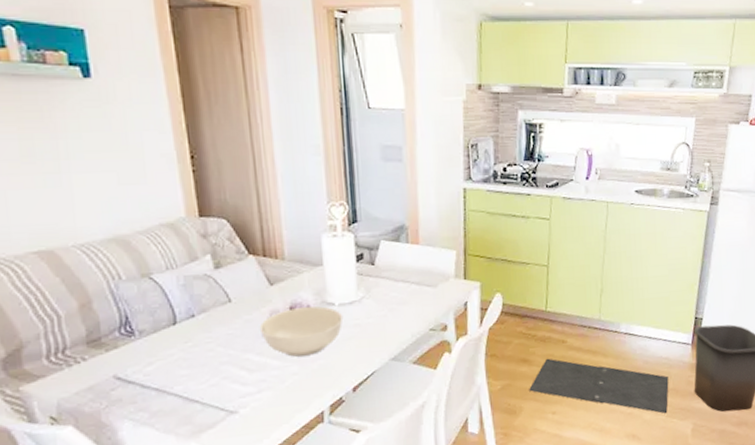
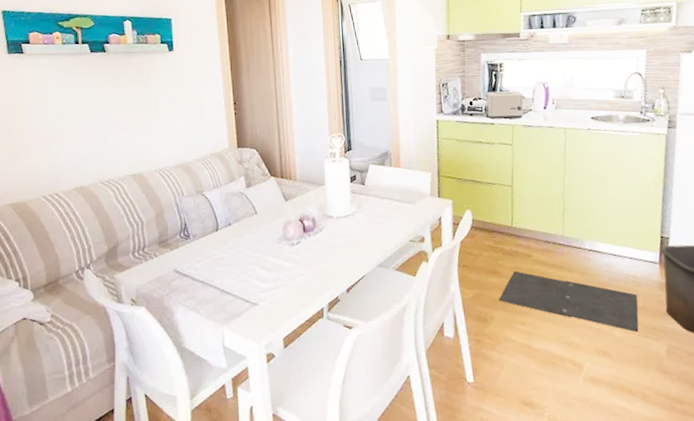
bowl: present [259,306,344,357] -> none [276,219,340,260]
toaster: none [520,156,567,190] -> present [484,91,526,120]

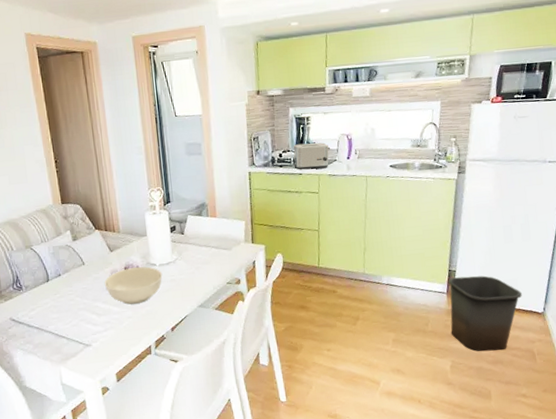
bowl: none [276,219,340,260] -> present [104,266,163,305]
door mat: present [499,270,639,333] -> none [307,305,428,353]

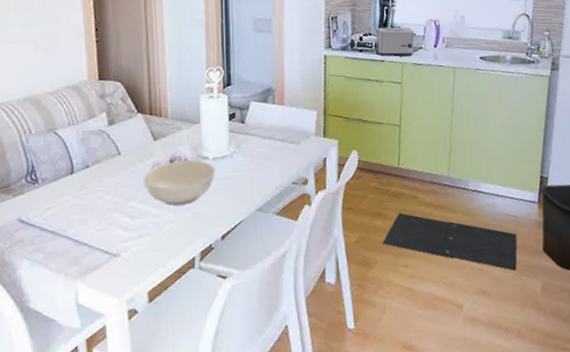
door mat: none [307,305,428,353] -> present [383,212,517,271]

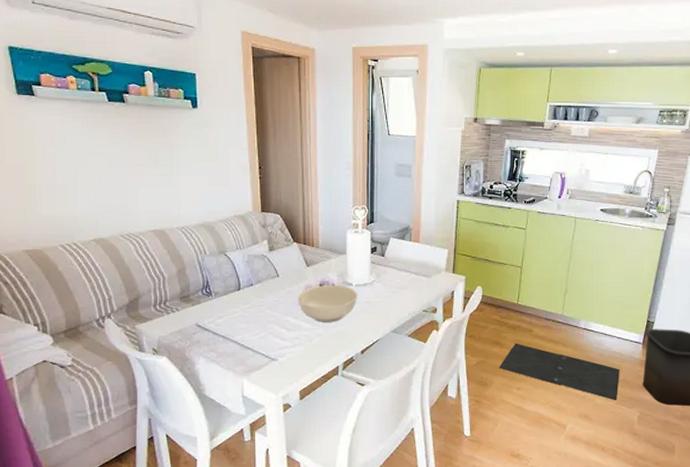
toaster: present [375,27,417,57] -> none [504,177,543,205]

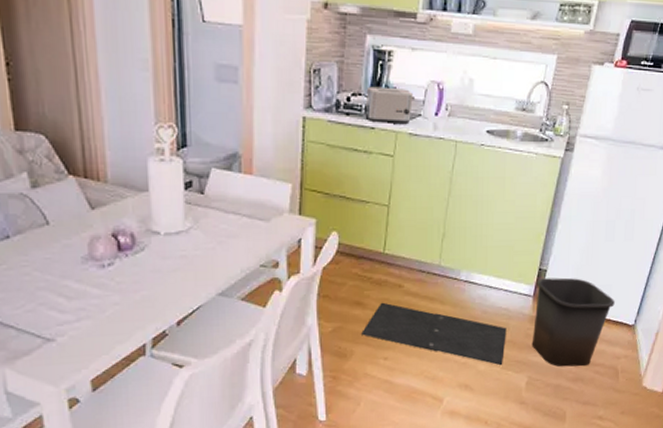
bowl: present [297,285,358,322] -> none [79,235,169,286]
toaster: none [504,177,543,205] -> present [365,86,416,125]

